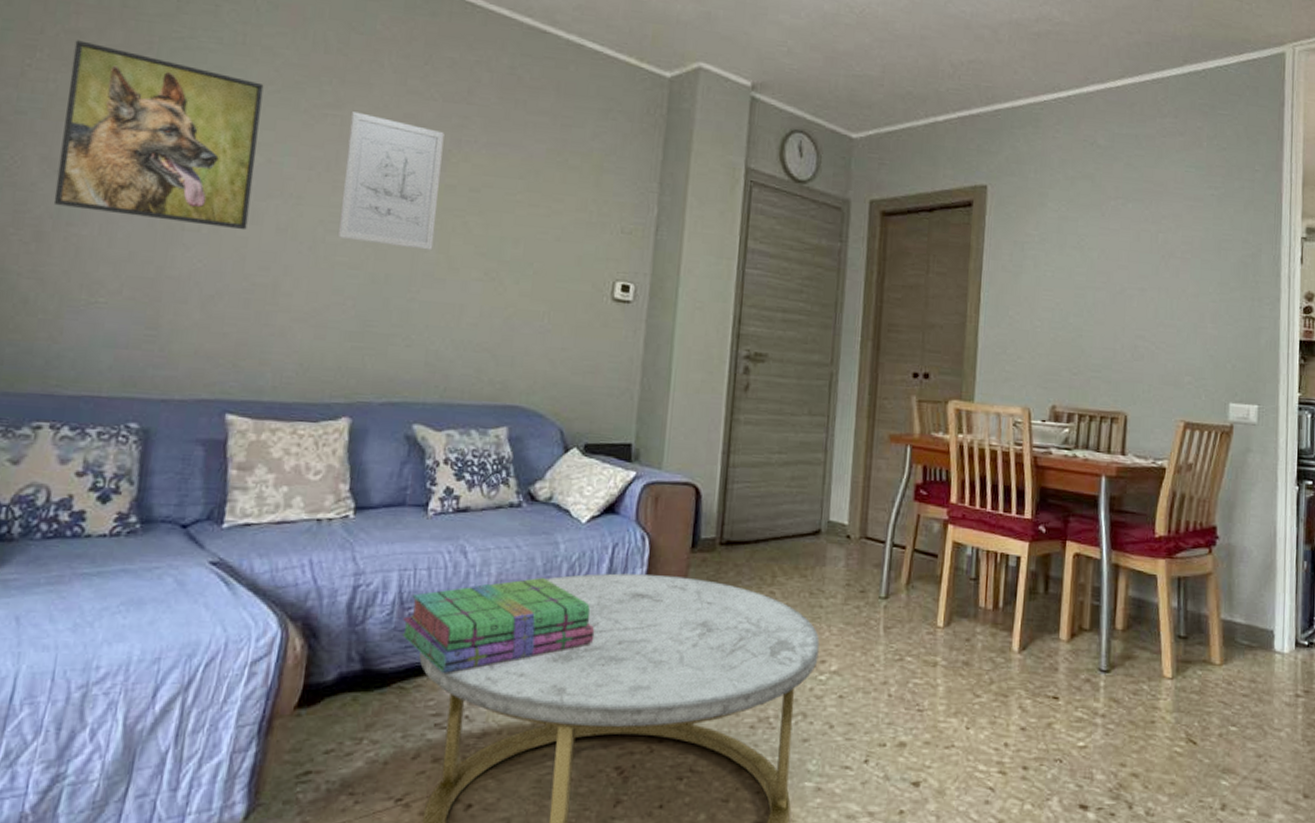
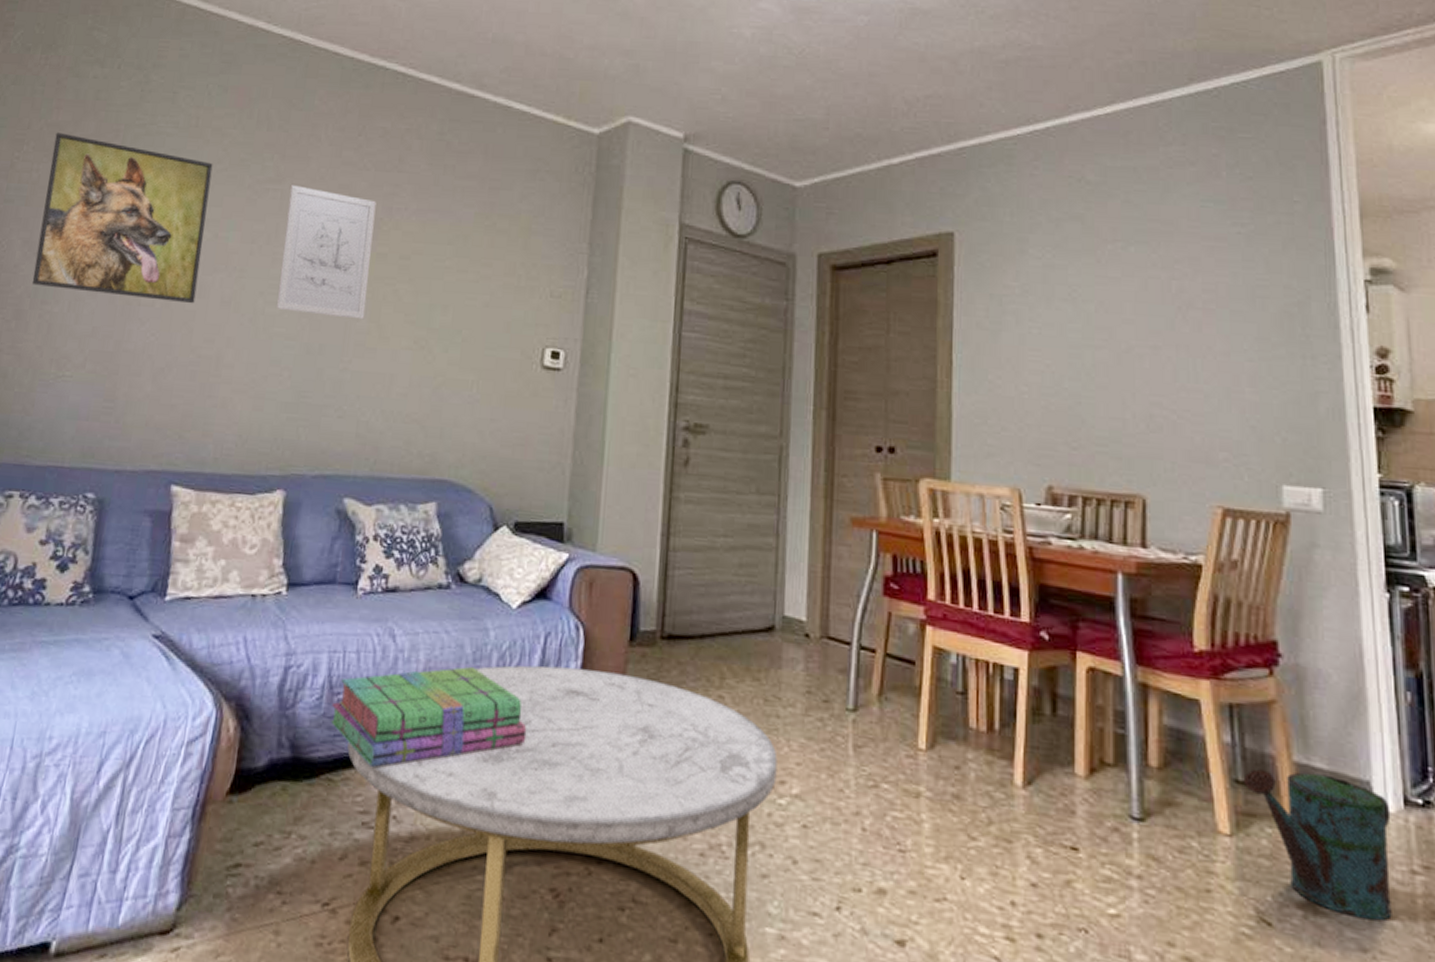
watering can: none [1184,626,1286,734] -> present [1243,769,1392,921]

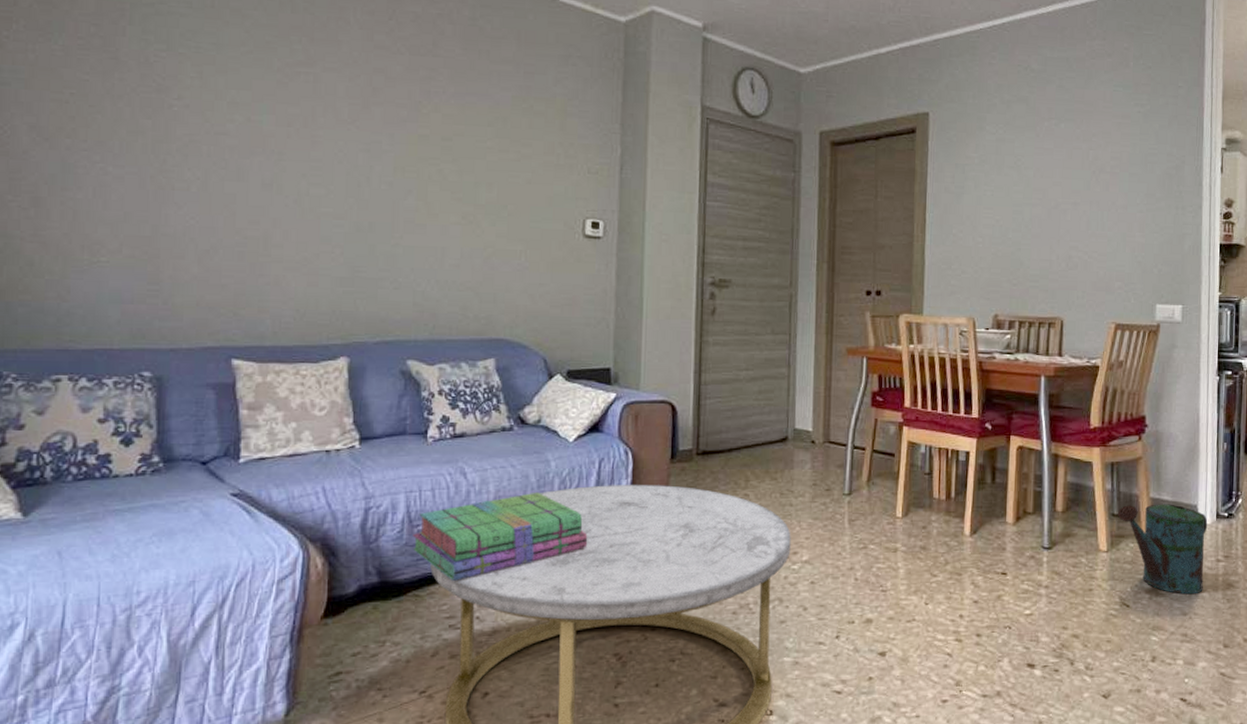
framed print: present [31,132,213,304] -> none [46,10,236,187]
wall art: present [275,185,376,320] -> none [320,68,414,198]

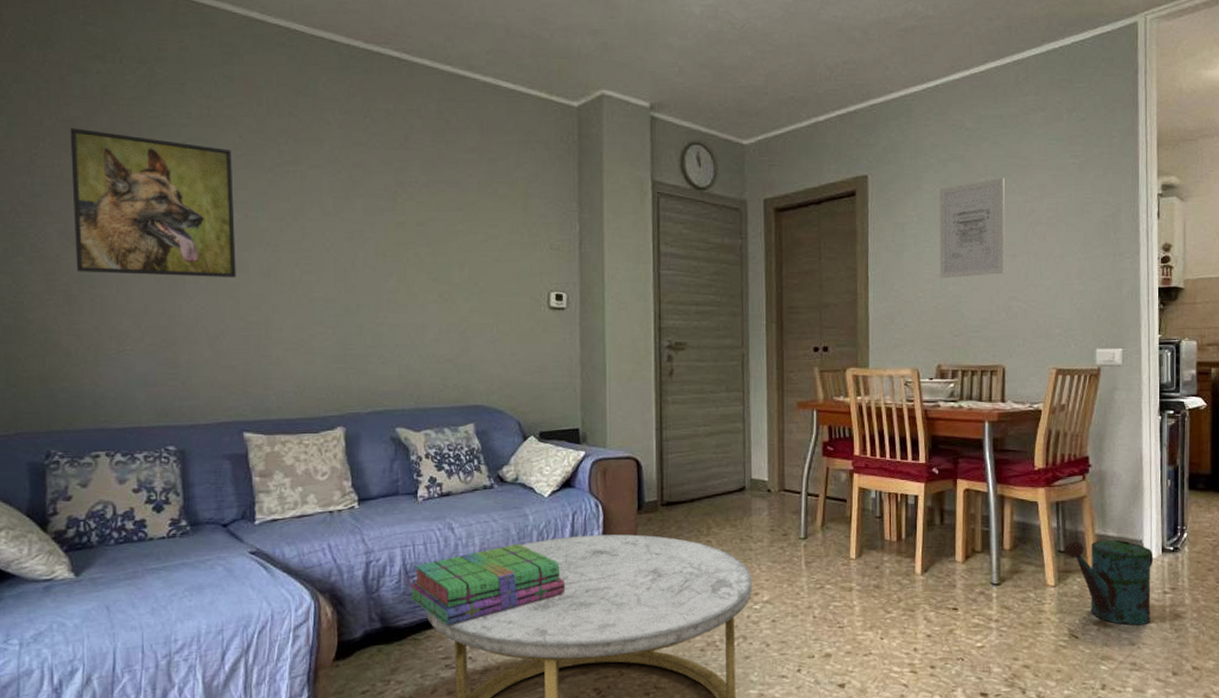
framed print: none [46,10,236,187] -> present [70,128,236,278]
wall art: none [1000,122,1069,225] -> present [939,177,1005,279]

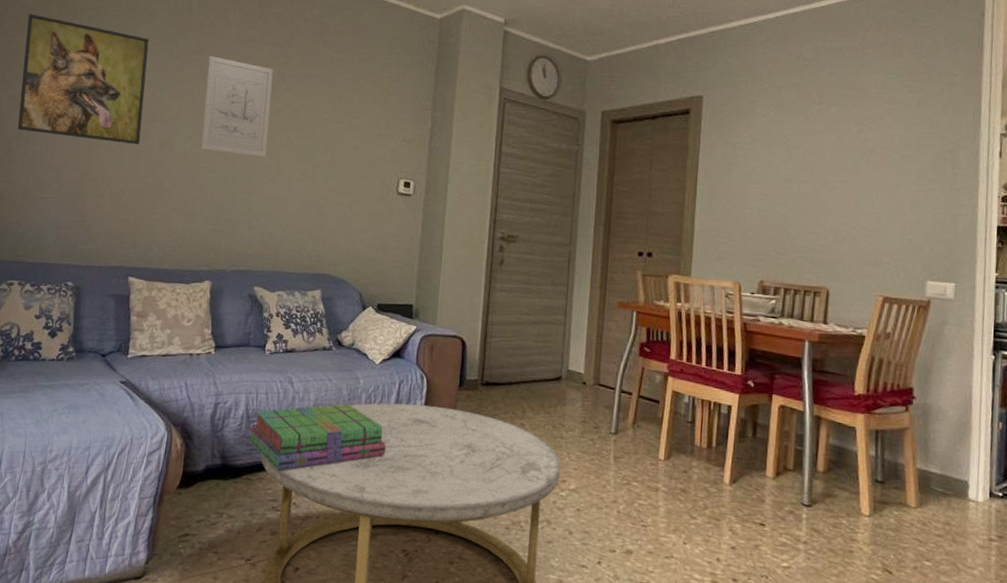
wall art: none [308,166,393,280] -> present [200,56,273,158]
wall art: present [939,177,1005,279] -> none [768,106,840,199]
watering can: present [1063,539,1154,626] -> none [881,473,980,571]

